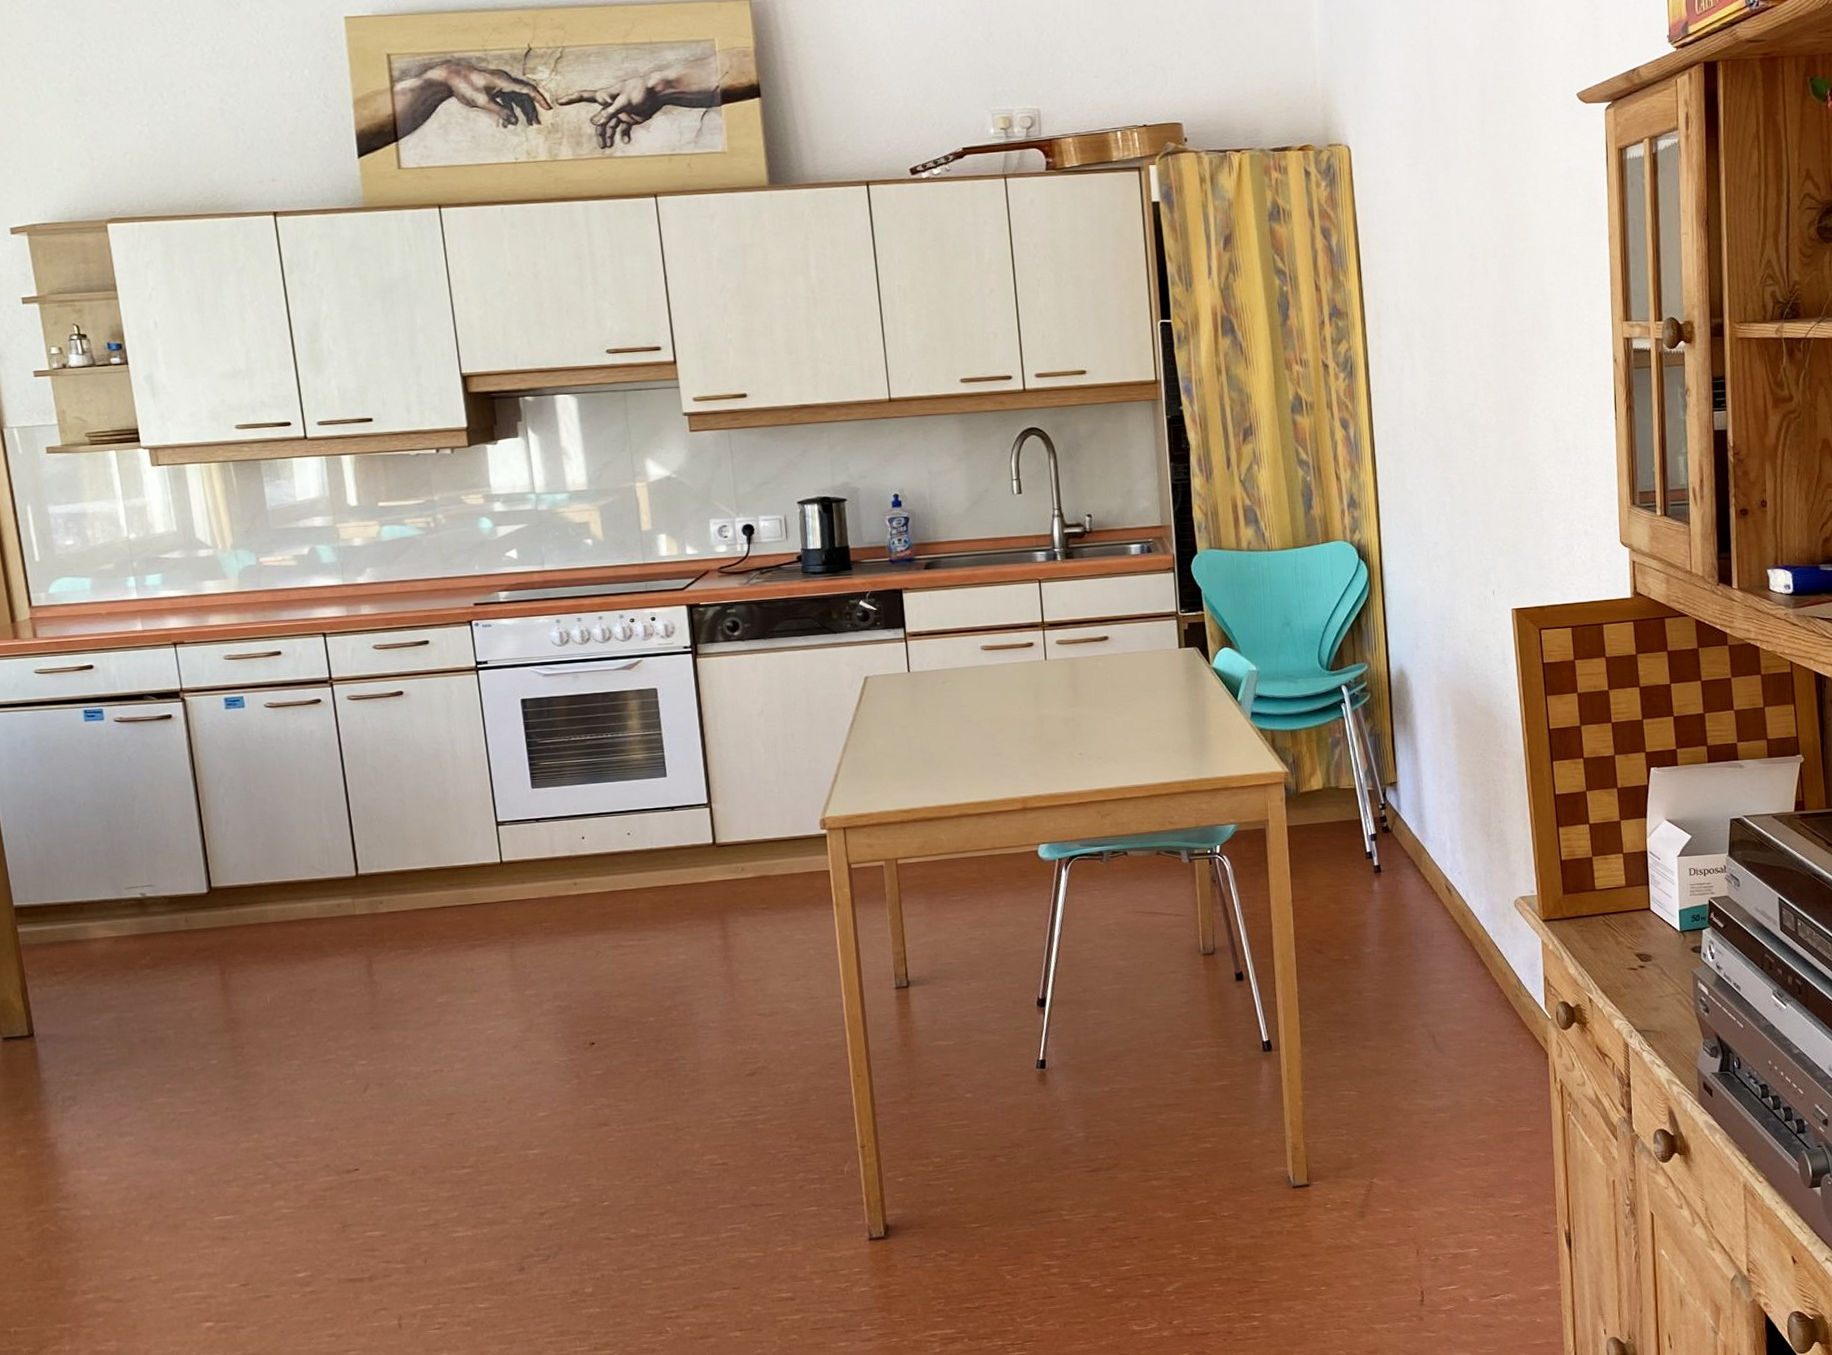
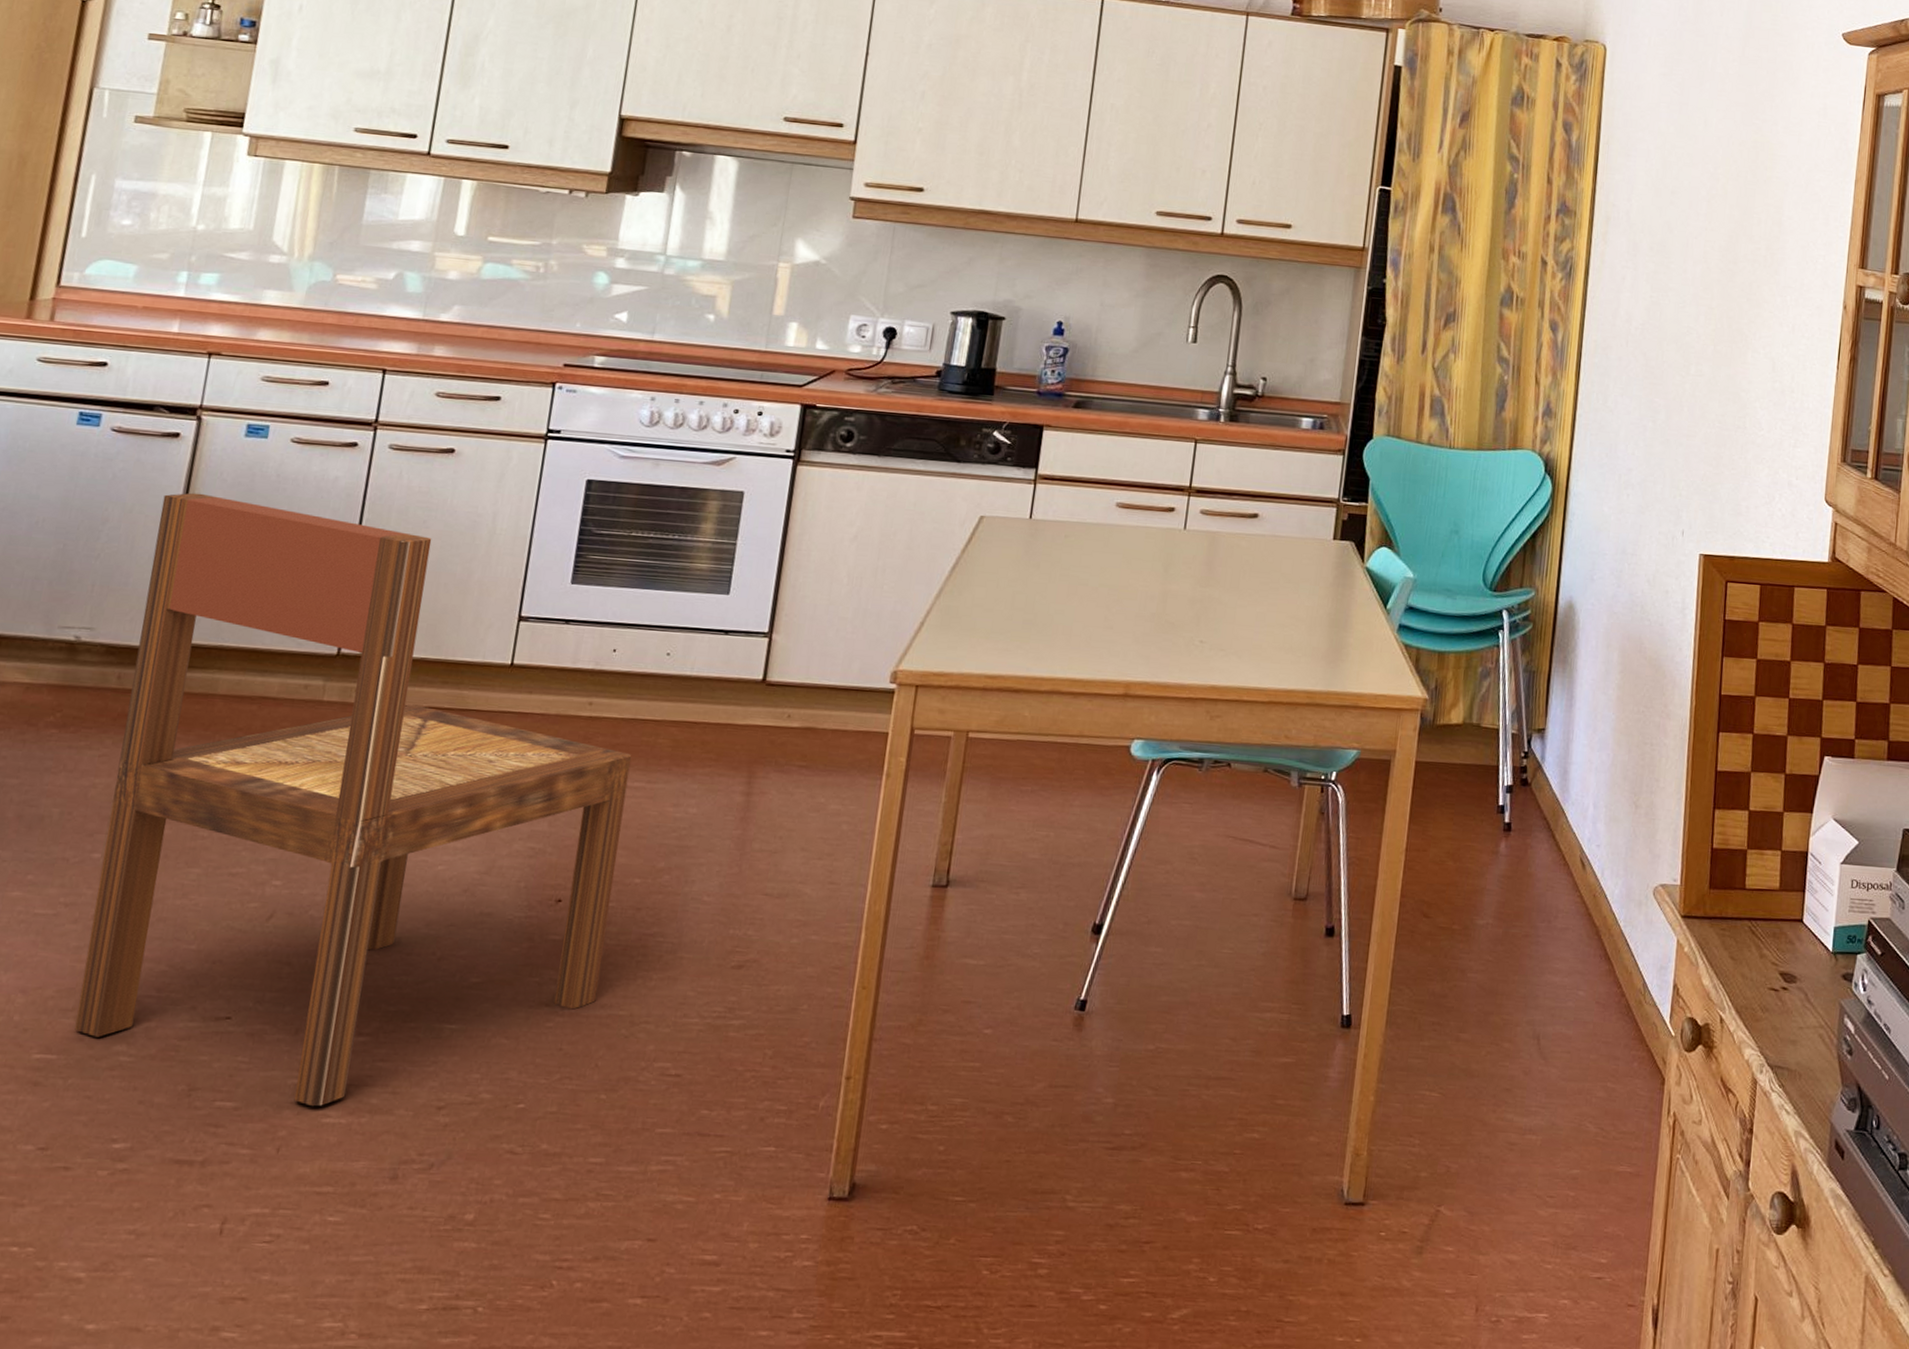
dining chair: none [175,762,643,1226] -> present [74,492,632,1107]

